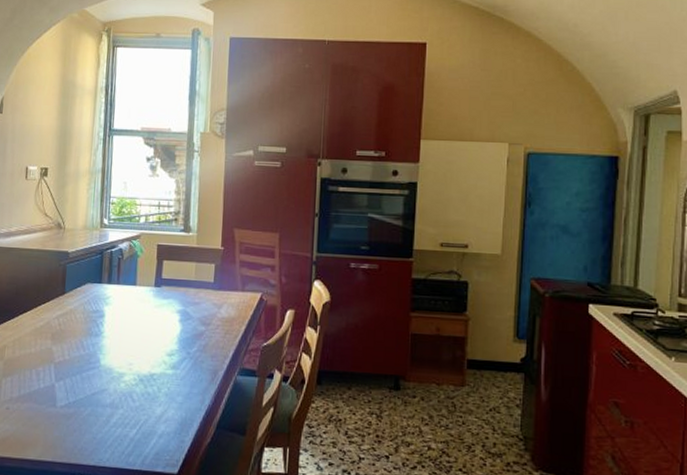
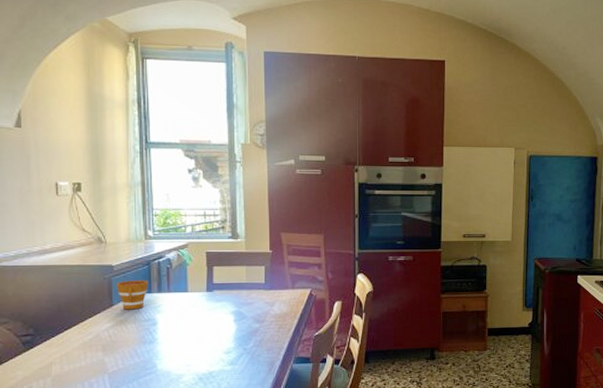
cup: none [70,268,100,300] -> present [116,280,149,310]

